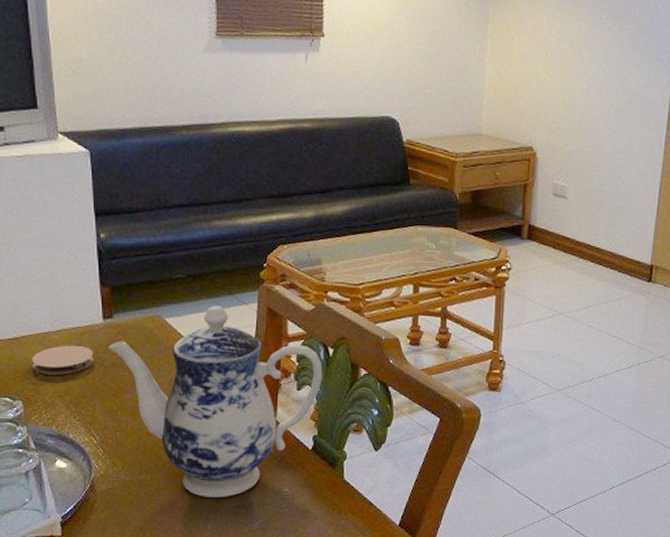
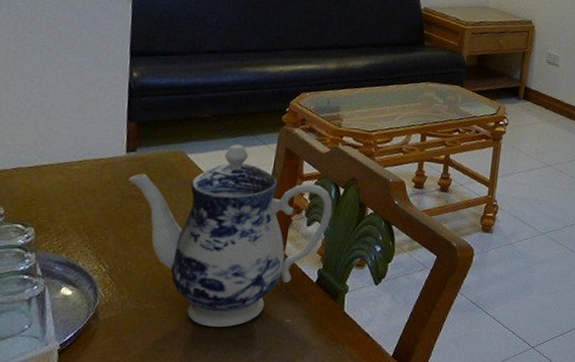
coaster: present [32,345,94,375] -> none [49,175,113,204]

